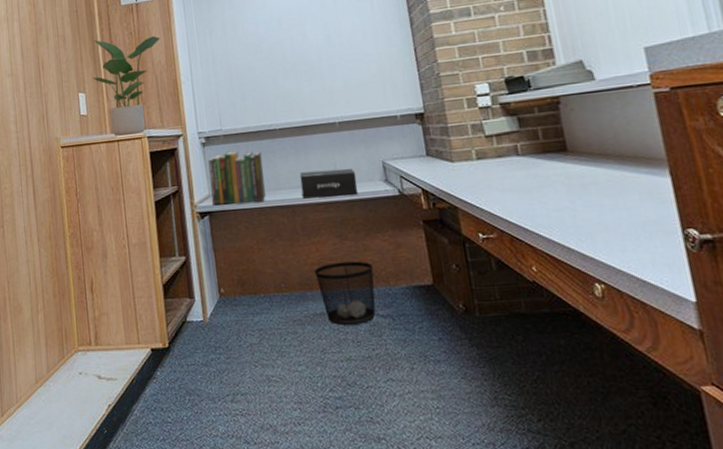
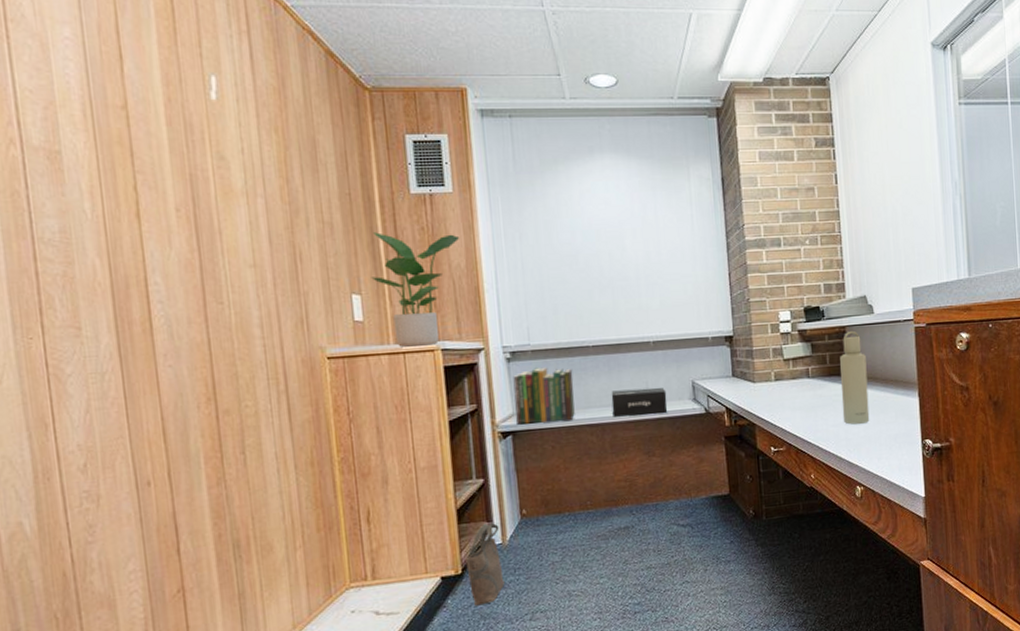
tote bag: none [171,299,207,381] -> present [465,523,505,606]
waste bin: present [314,261,376,325] -> none [620,476,677,537]
bottle: none [555,101,604,210] -> present [840,331,870,426]

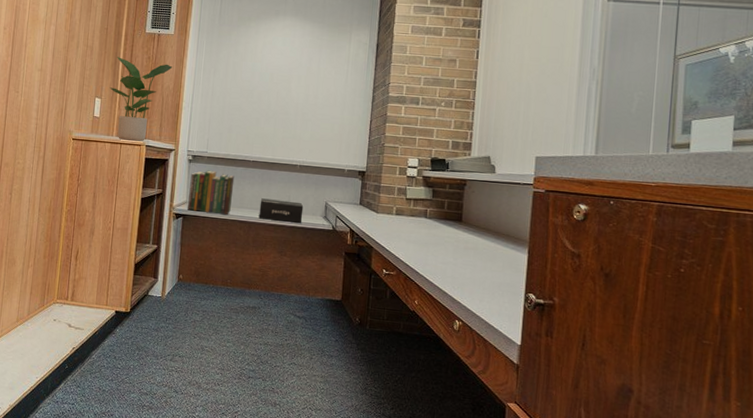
tote bag: present [465,523,505,606] -> none [133,278,162,340]
bottle: present [840,331,870,426] -> none [451,185,482,268]

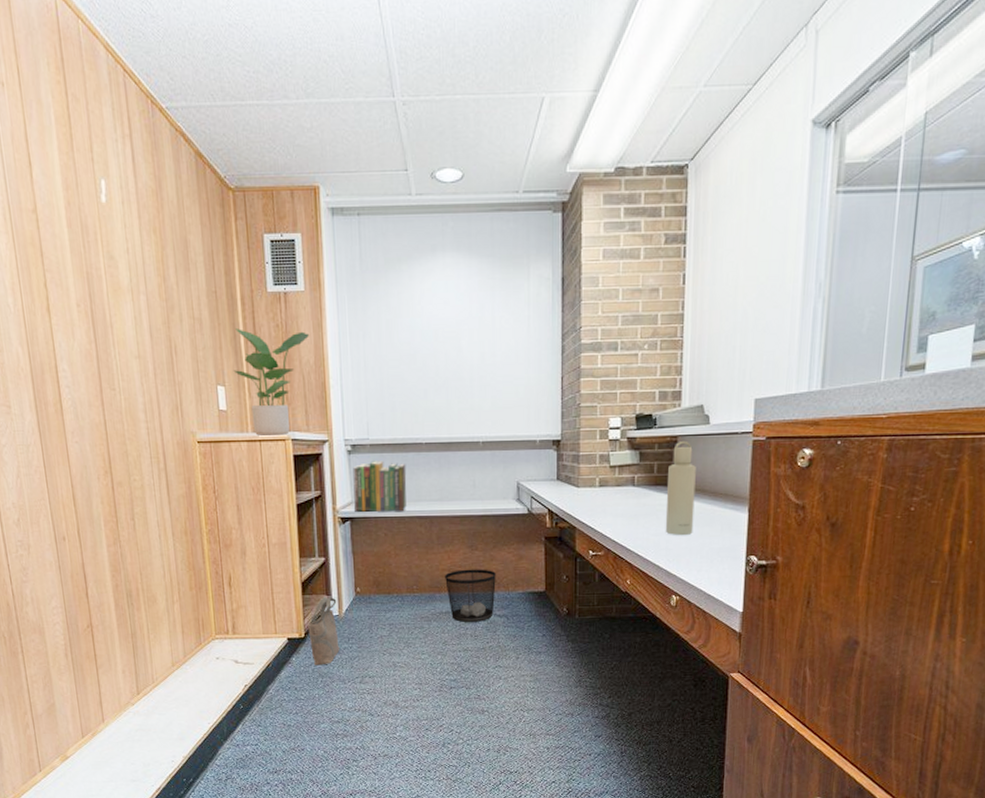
tote bag: none [133,278,162,340] -> present [308,596,340,666]
waste bin: none [254,271,300,320] -> present [444,569,496,622]
box: present [258,198,304,224] -> none [440,486,492,511]
bottle: none [451,185,482,268] -> present [665,442,696,536]

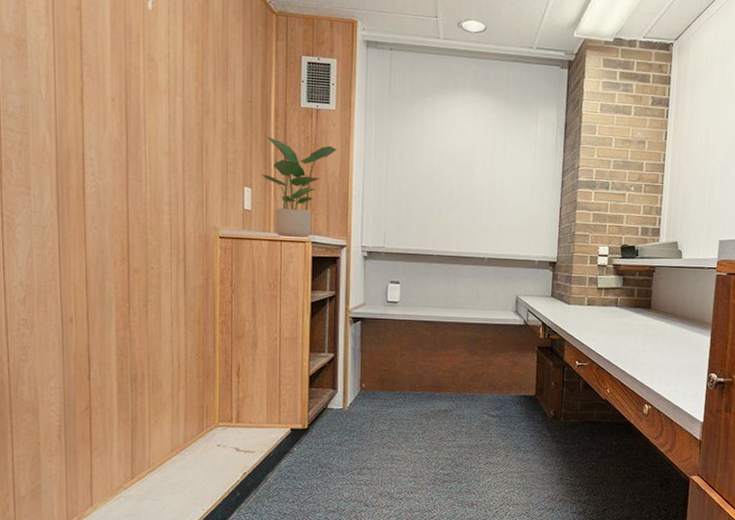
tote bag: present [308,596,340,666] -> none [312,390,342,456]
books: present [353,460,407,512] -> none [366,267,417,316]
waste bin: present [444,569,496,622] -> none [444,371,492,421]
bottle: present [665,442,696,536] -> none [641,271,670,353]

